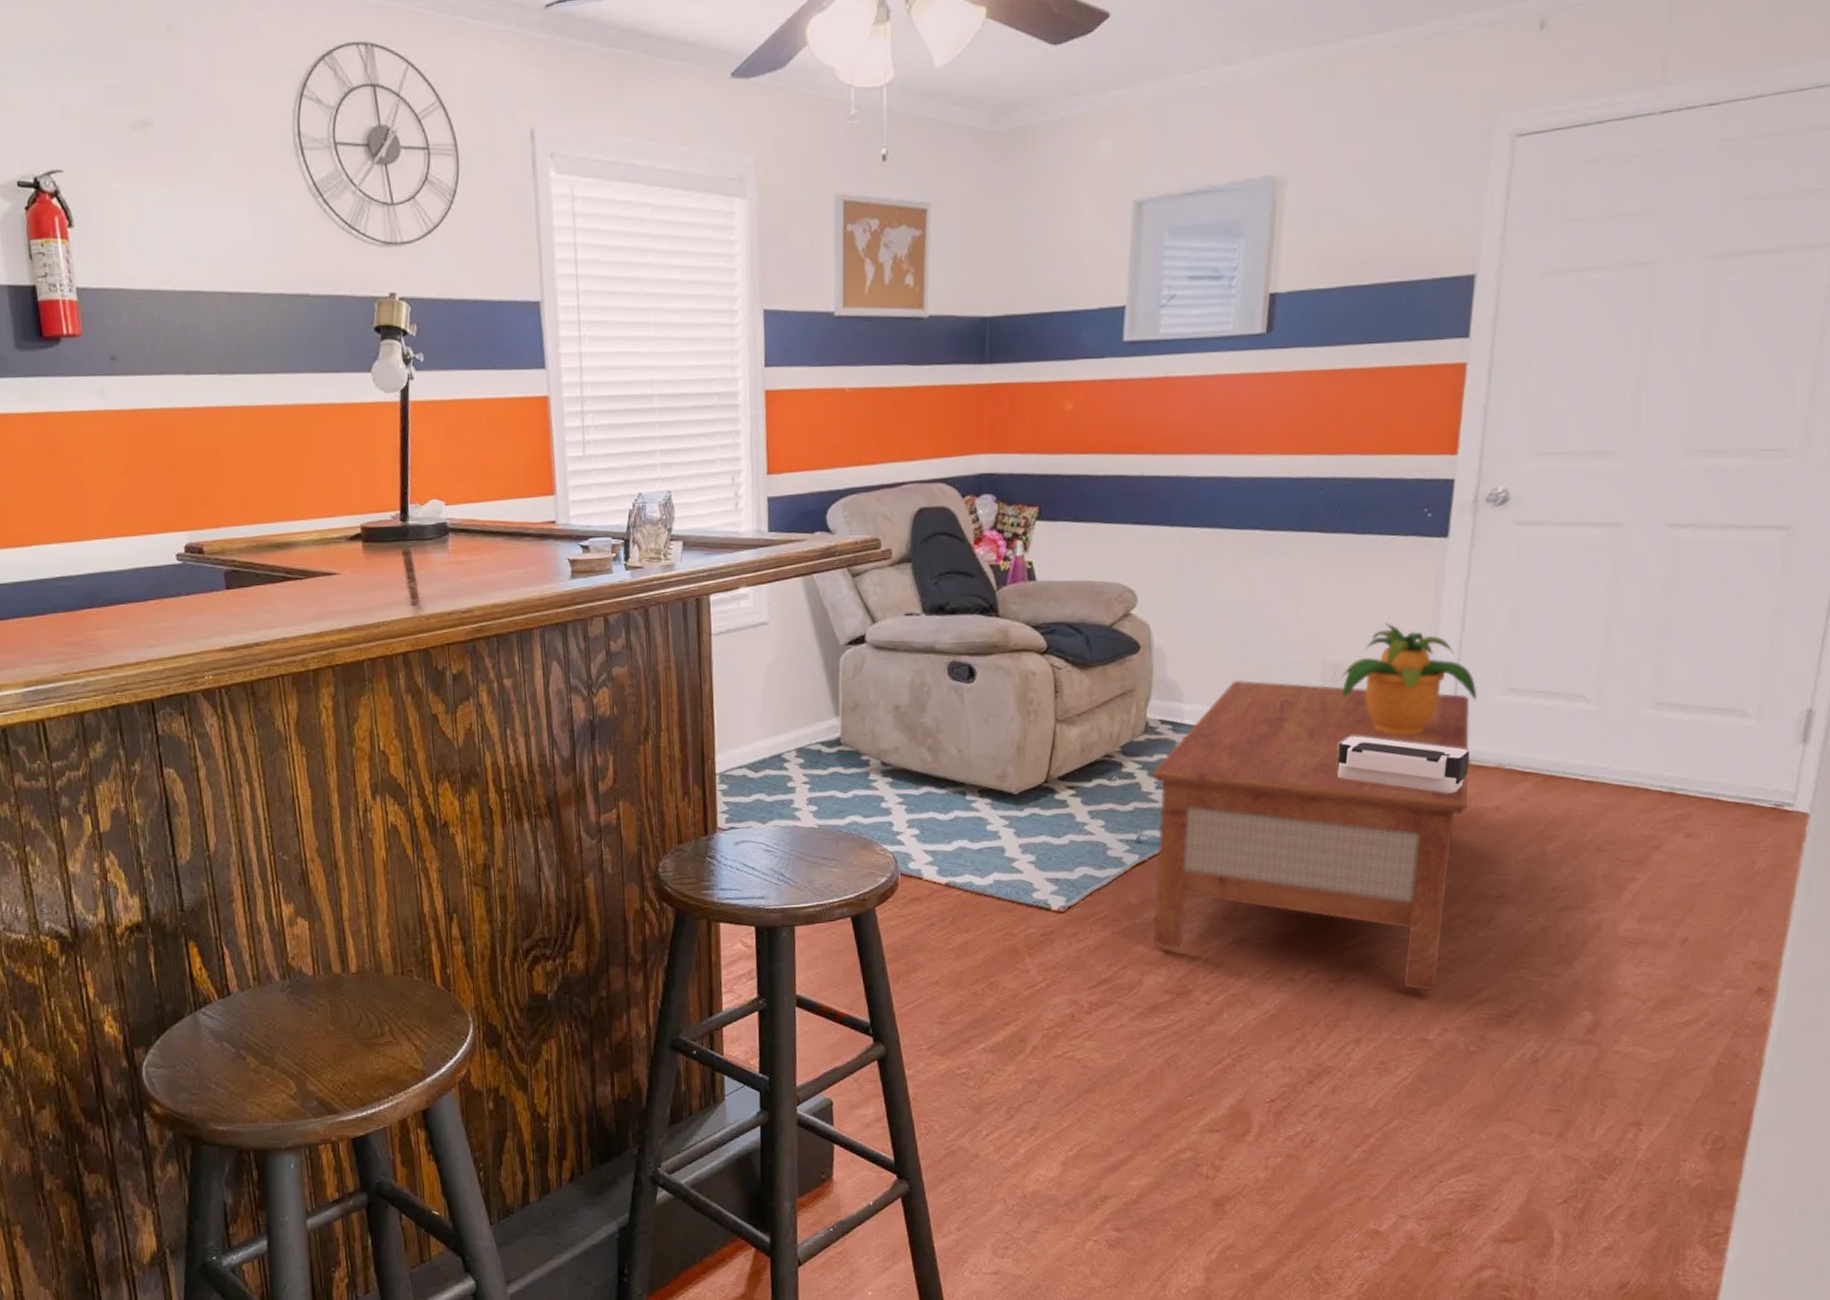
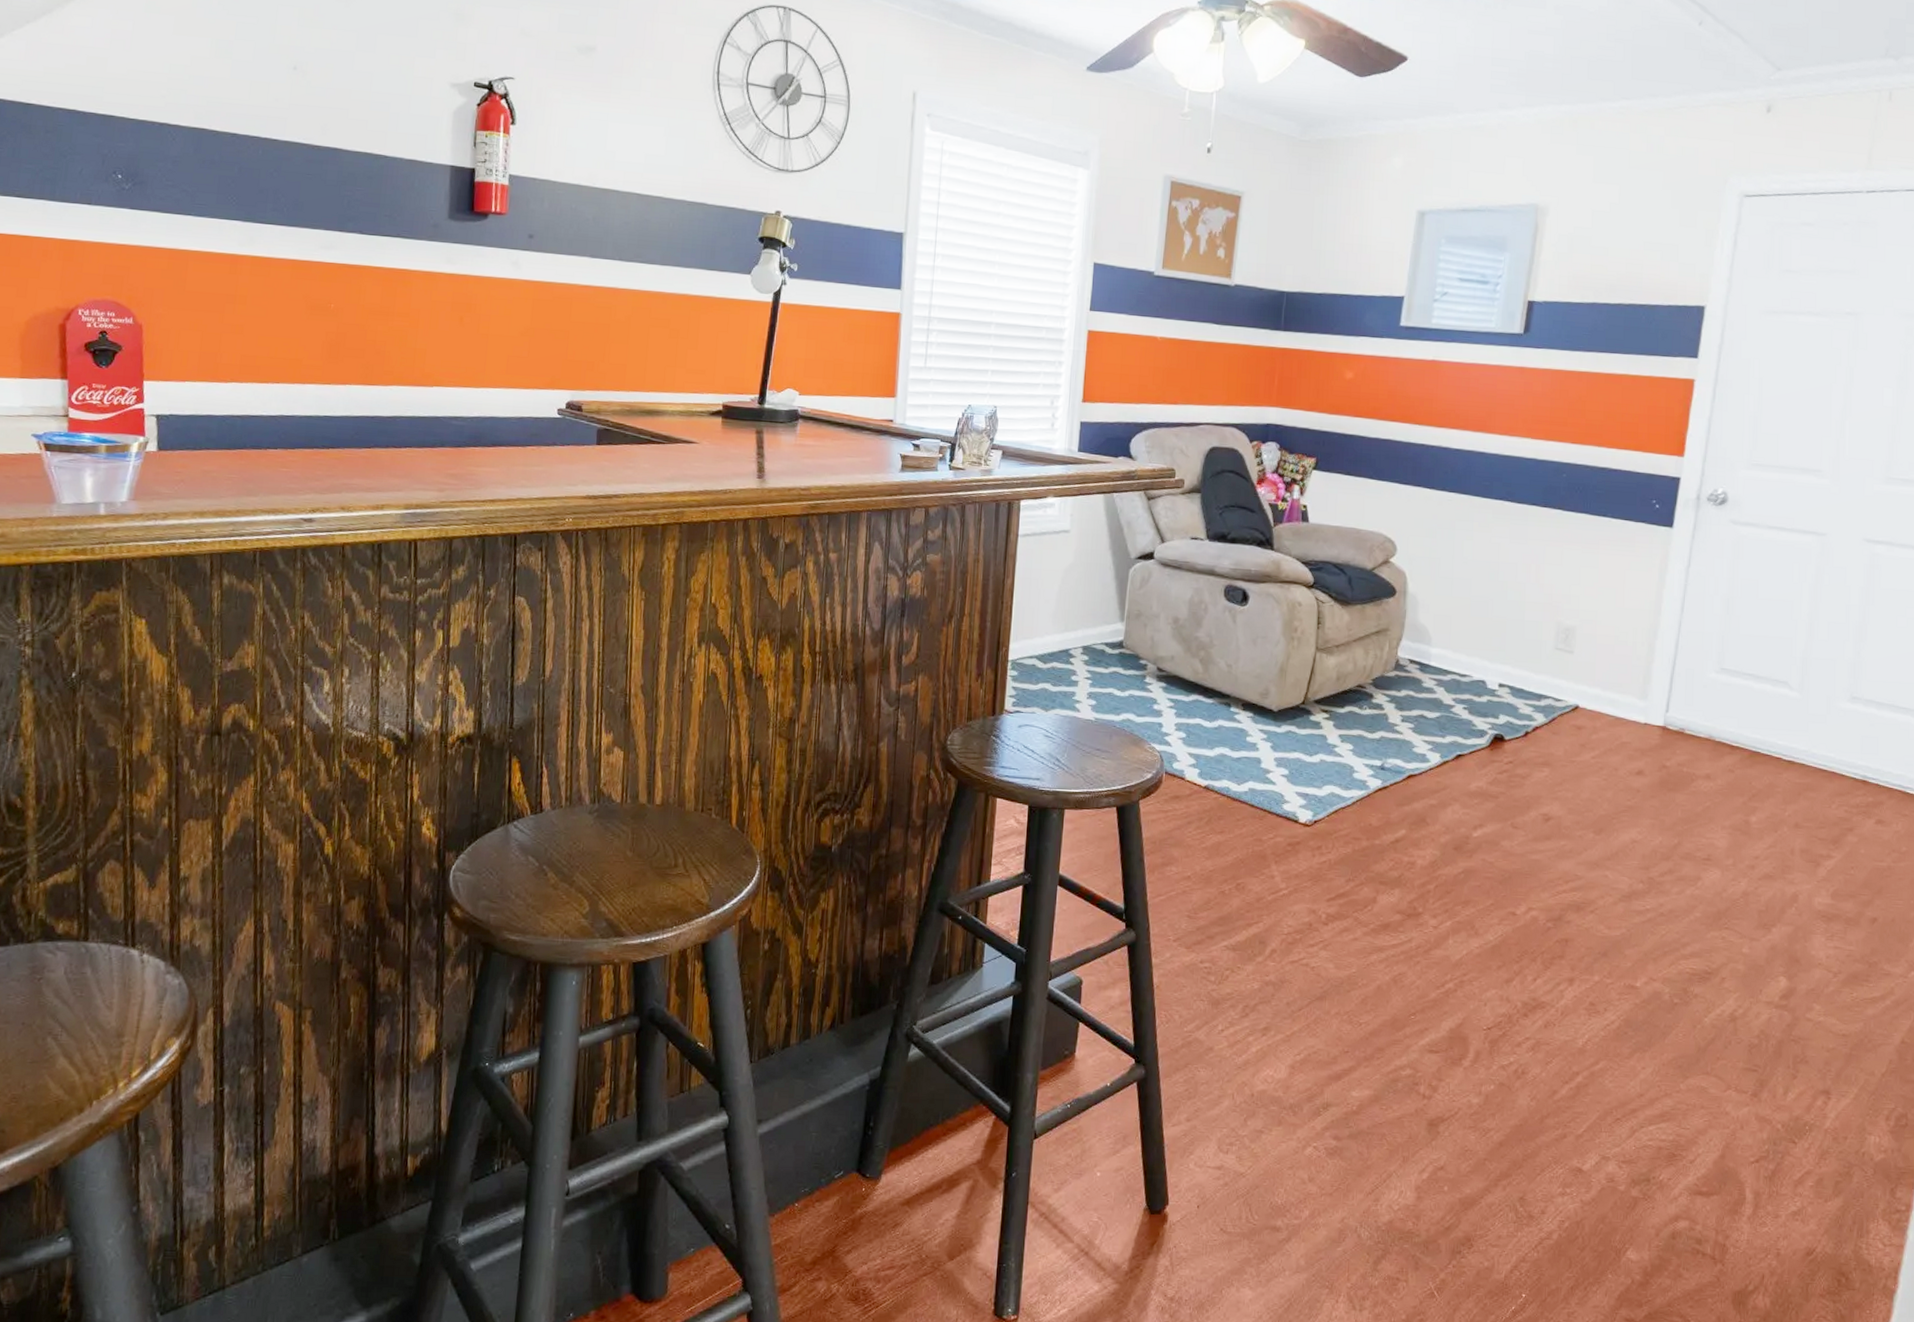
coffee table: present [1152,679,1470,991] -> none [1390,631,1686,941]
tissue box: present [1336,736,1470,794] -> none [1564,694,1684,758]
potted plant: present [1340,623,1477,735] -> none [1572,597,1693,700]

